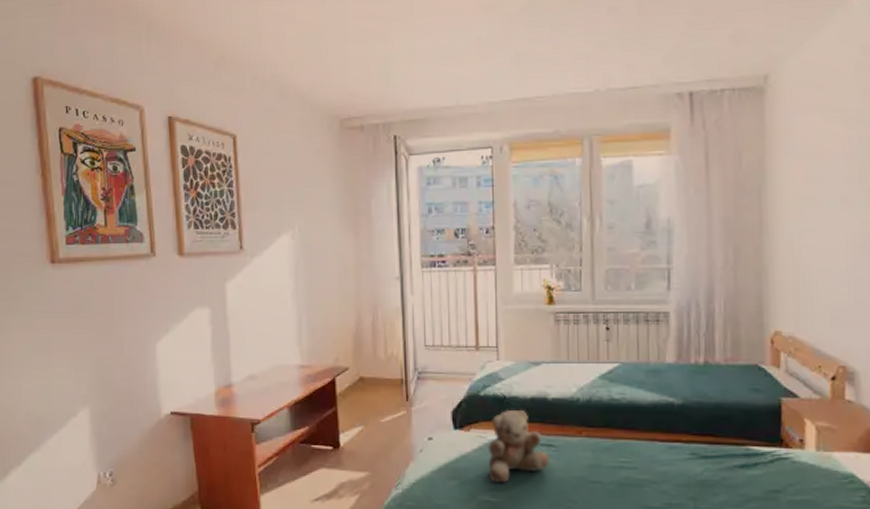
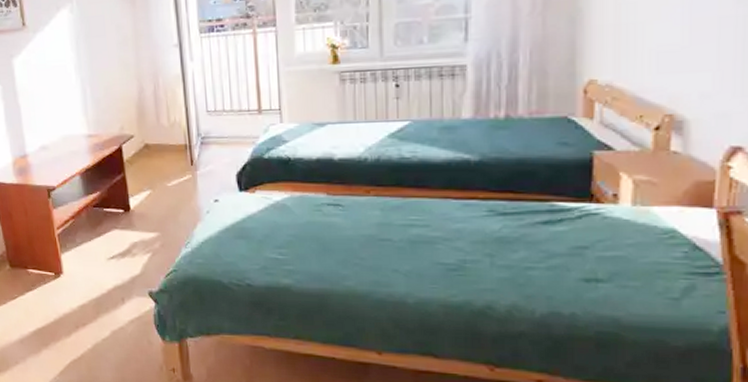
teddy bear: present [488,409,550,483] -> none [273,170,337,241]

